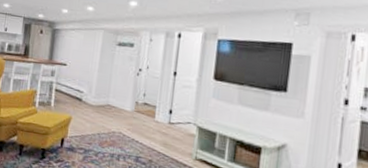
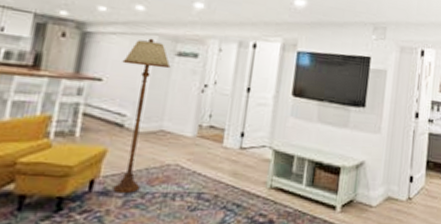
floor lamp: none [76,32,114,151] -> present [113,38,171,194]

